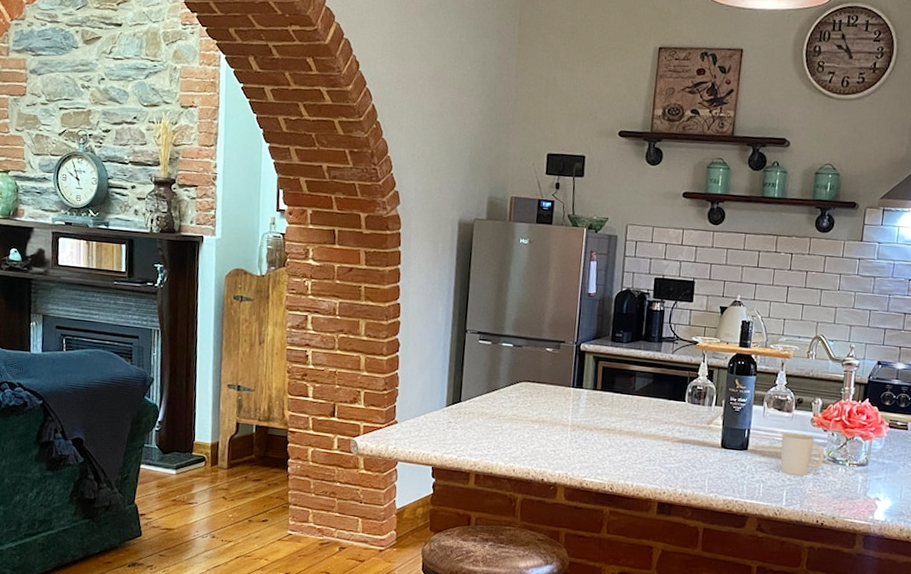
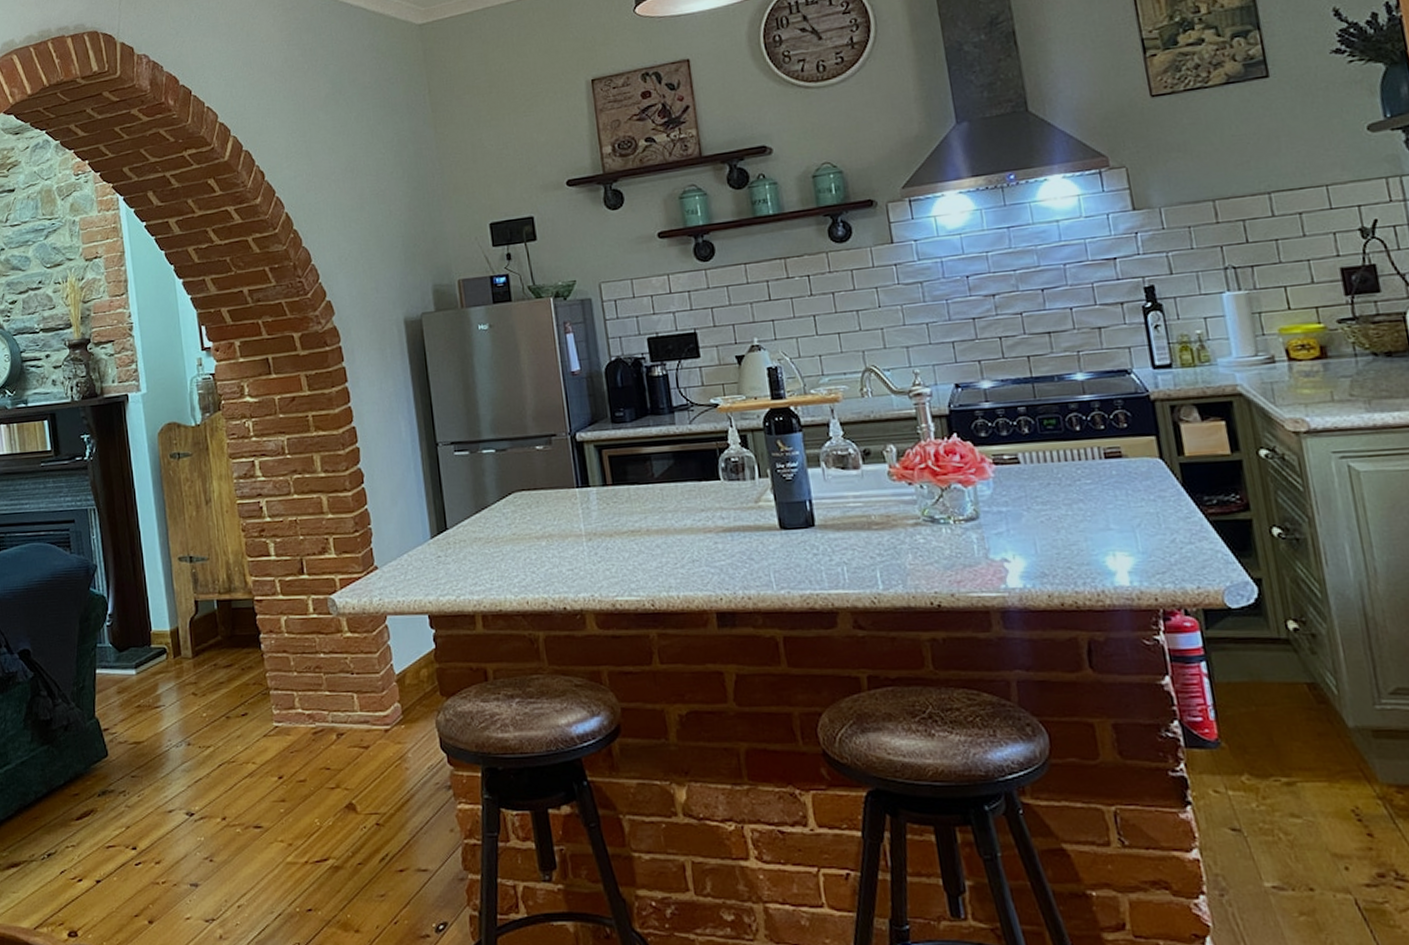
mug: present [780,432,825,477] -> none [855,492,919,550]

